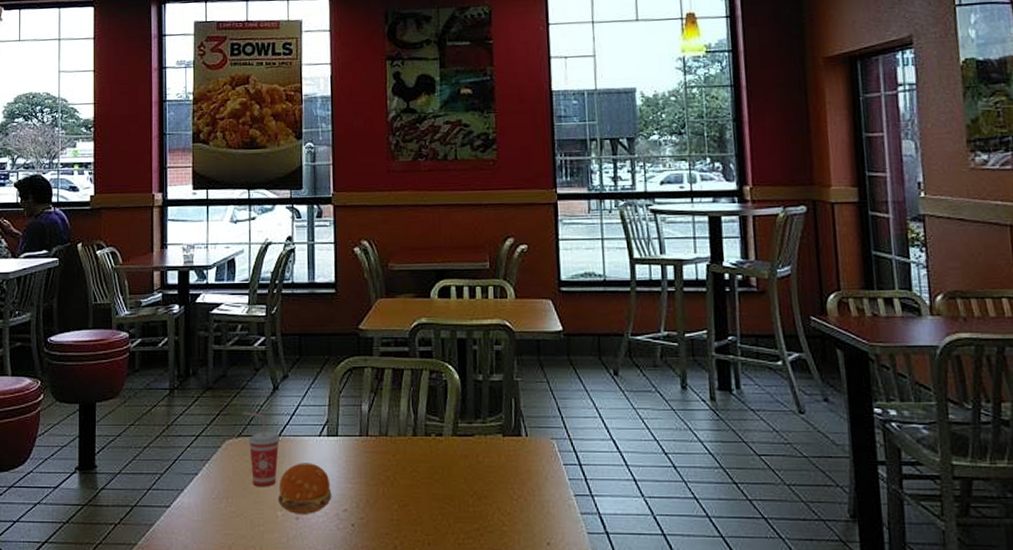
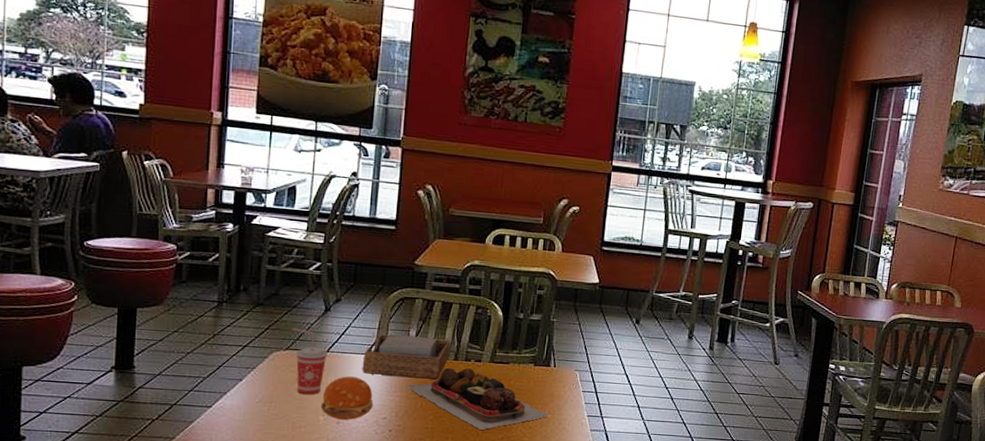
napkin holder: none [316,410,407,460] -> present [362,334,450,379]
food tray: none [364,445,530,520] -> present [406,367,550,431]

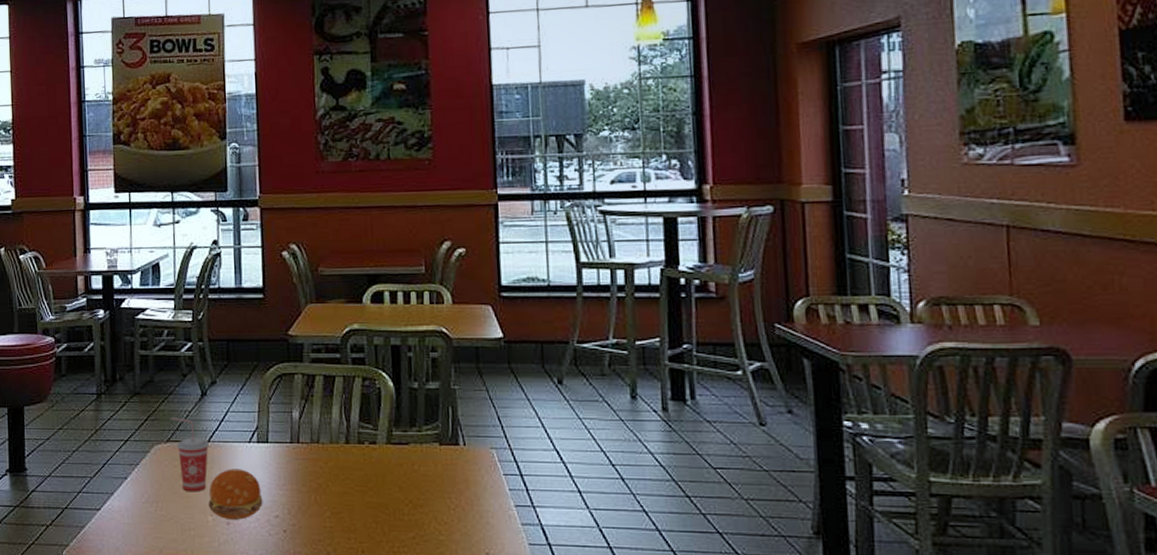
napkin holder: present [362,334,450,379] -> none [246,417,340,468]
food tray: present [406,367,550,431] -> none [295,453,468,529]

